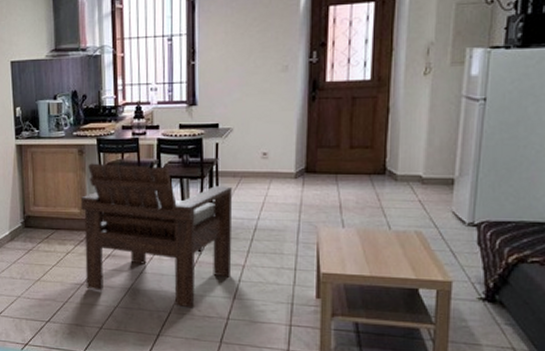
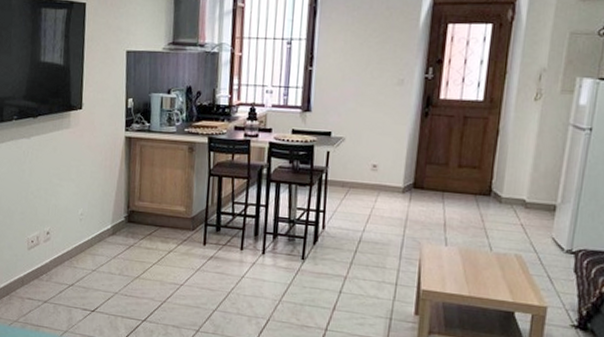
chair: present [81,163,232,308] -> none [186,162,340,317]

